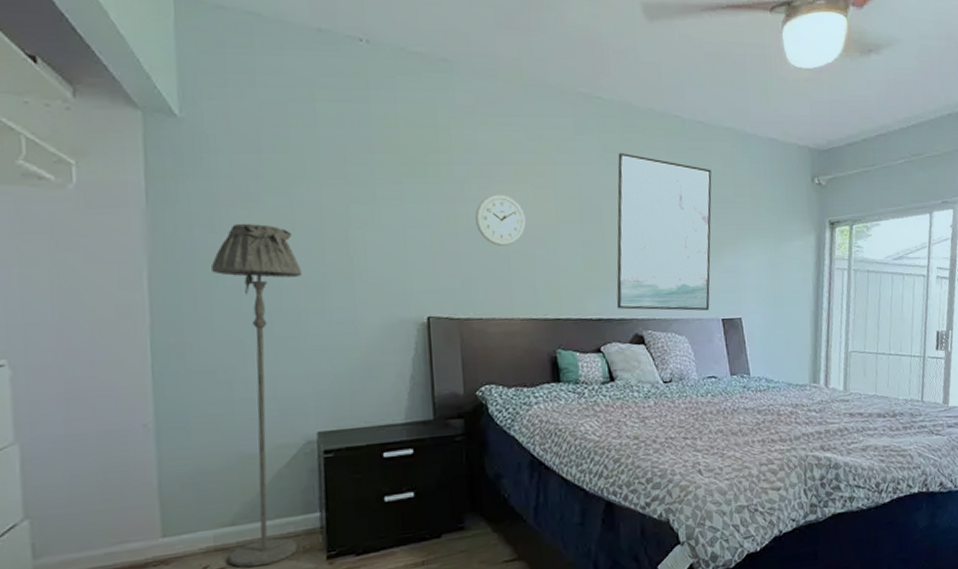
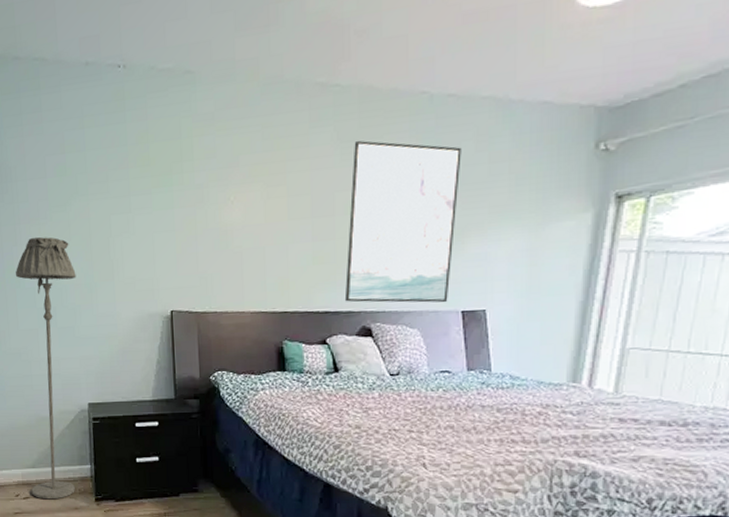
wall clock: present [475,194,526,246] -> none [213,195,259,245]

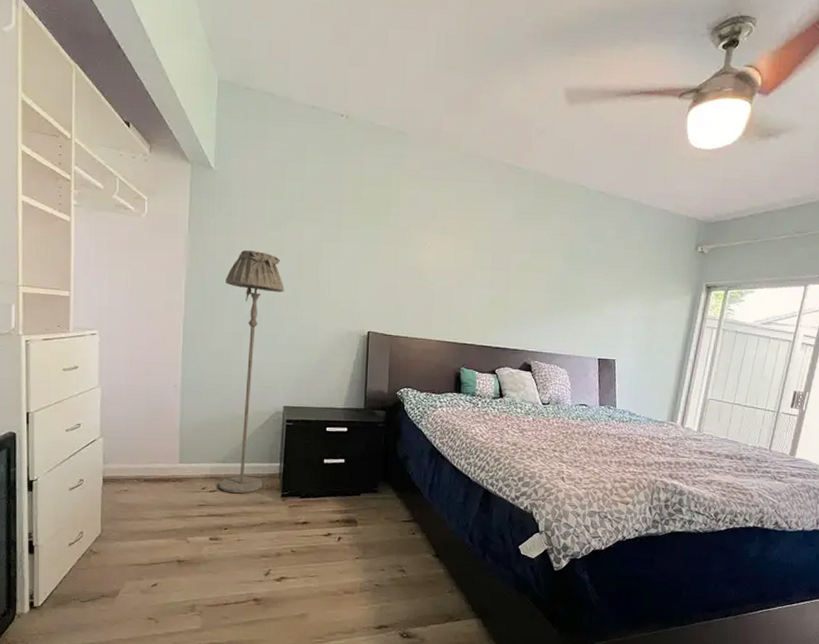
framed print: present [344,140,461,303] -> none [512,214,606,351]

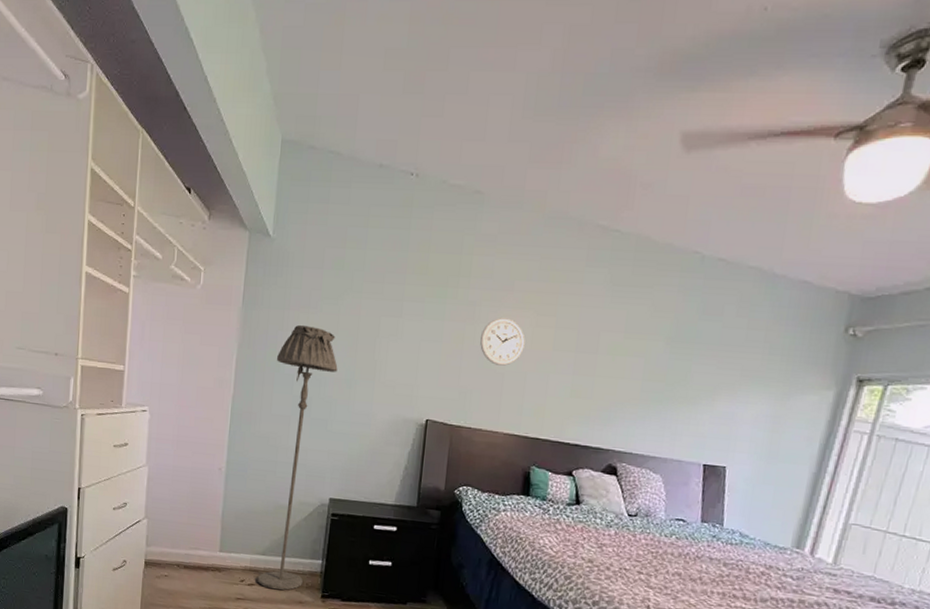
wall clock: none [411,241,450,283] -> present [480,318,525,366]

